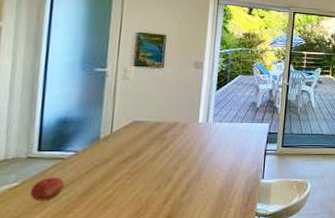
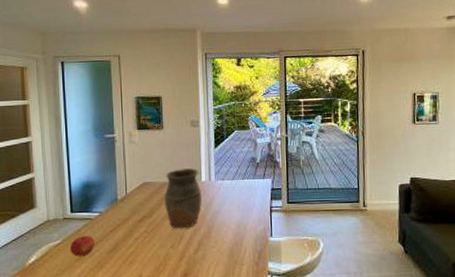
vase: none [154,109,197,170] -> present [164,168,202,229]

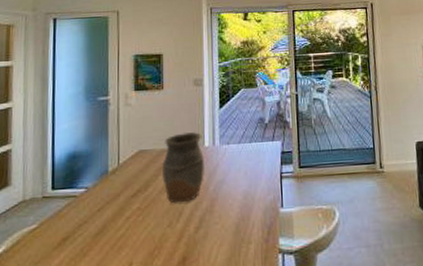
fruit: present [69,235,95,257] -> none [47,216,78,244]

